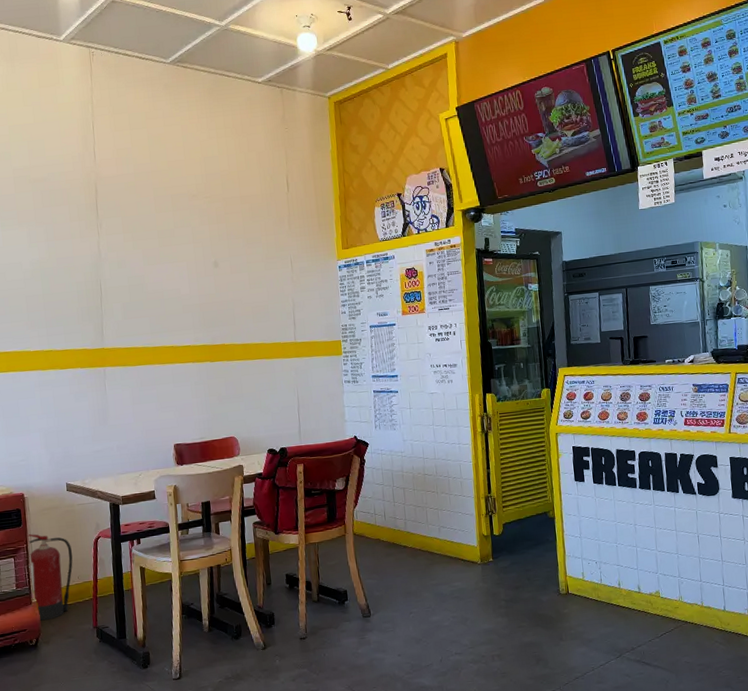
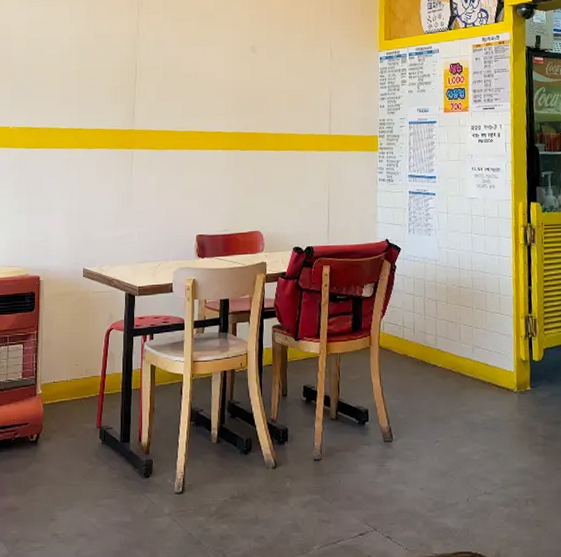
fire extinguisher: present [26,533,73,621] -> none [37,319,82,415]

